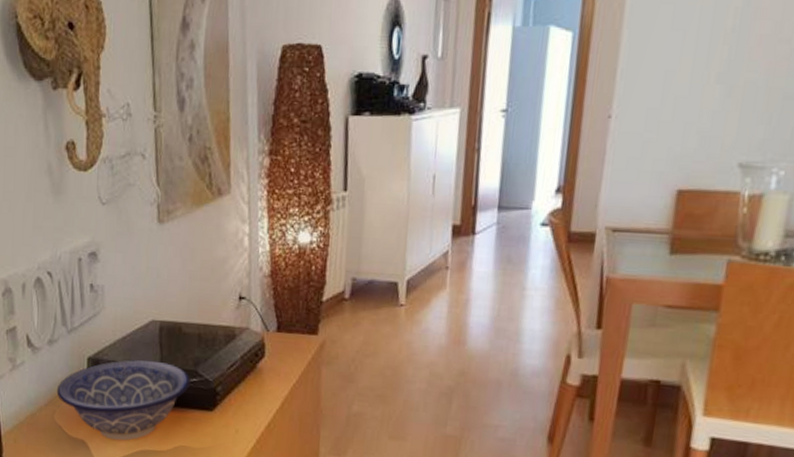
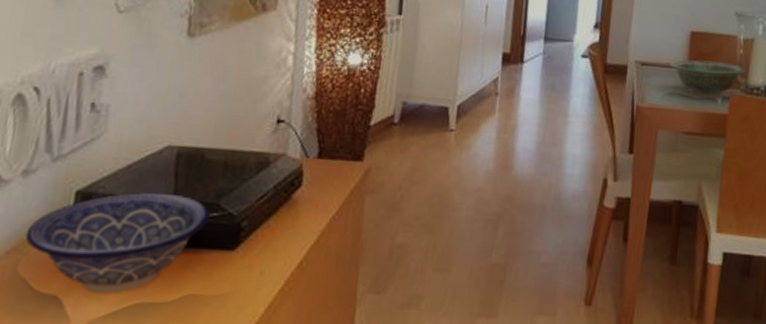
bowl: none [648,222,750,267] -> present [669,60,746,99]

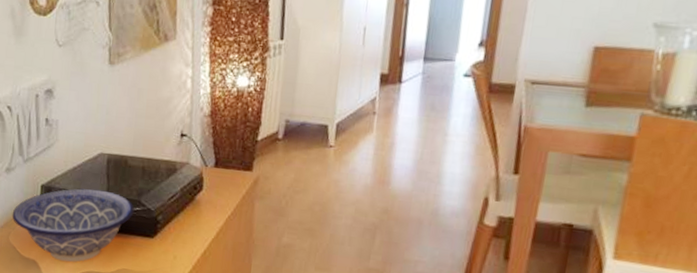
bowl: present [669,60,746,99] -> none [565,77,663,119]

